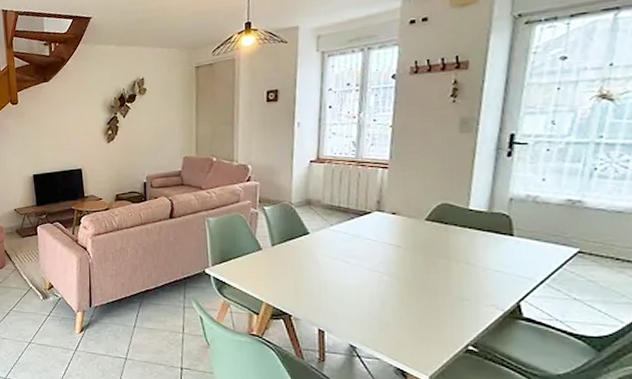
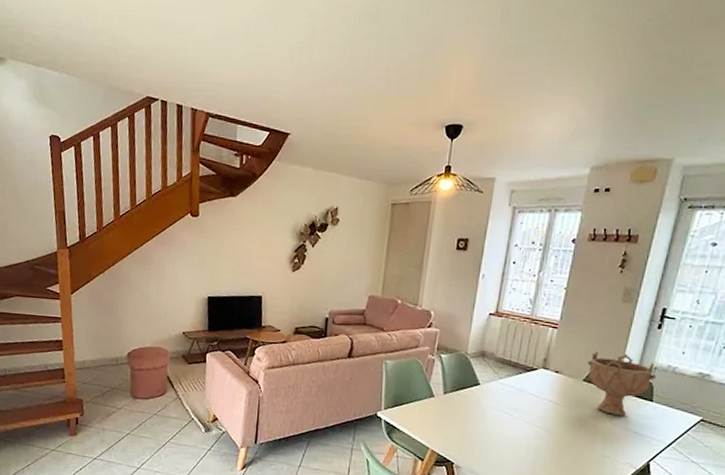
decorative bowl: none [427,187,514,254] -> present [587,352,657,416]

